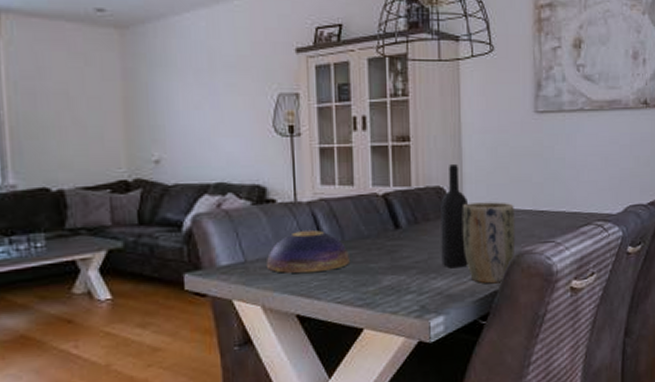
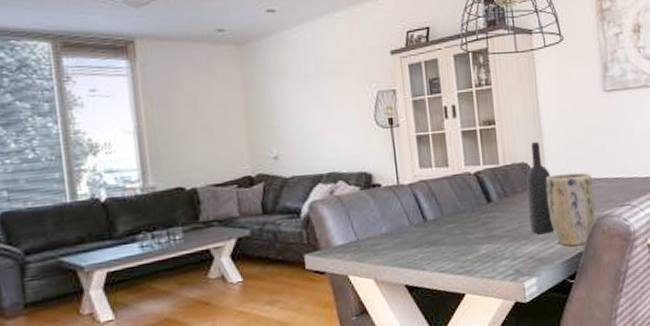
decorative bowl: present [266,229,351,273] -> none [375,208,450,249]

